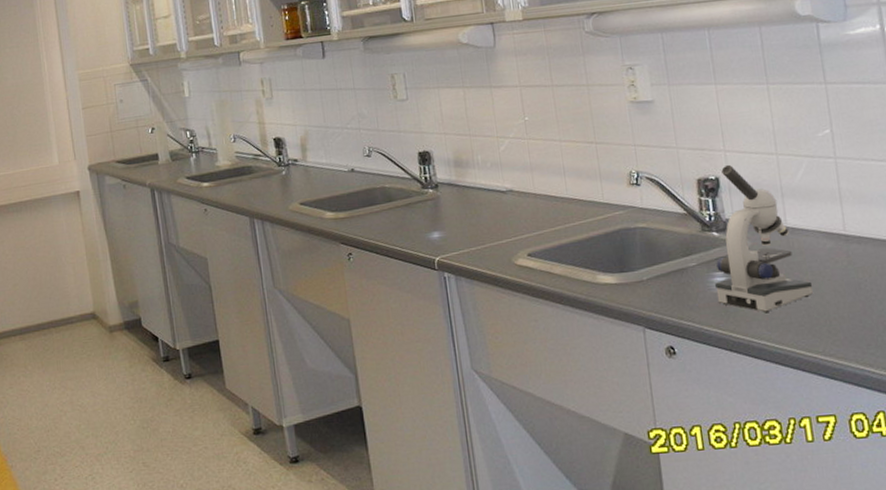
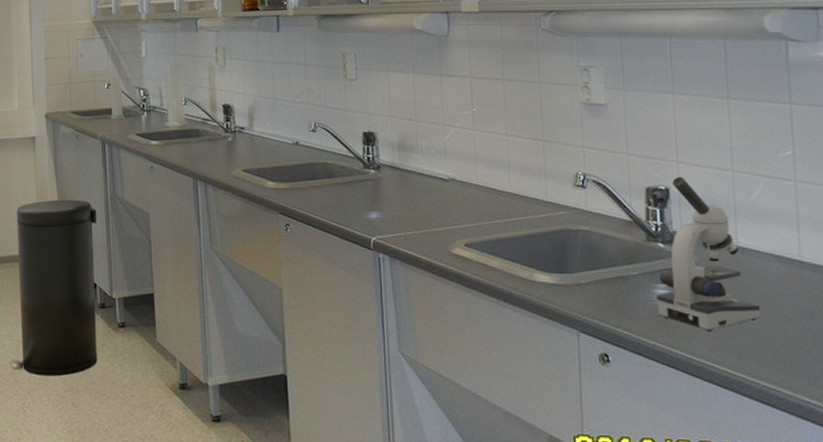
pedal bin: none [66,251,167,440] -> present [10,199,98,377]

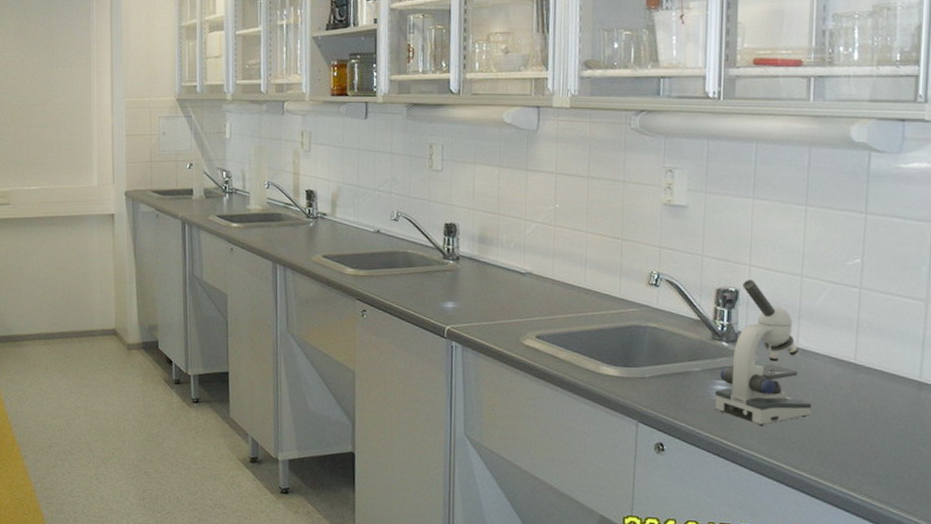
pedal bin: present [10,199,98,377] -> none [84,277,175,447]

